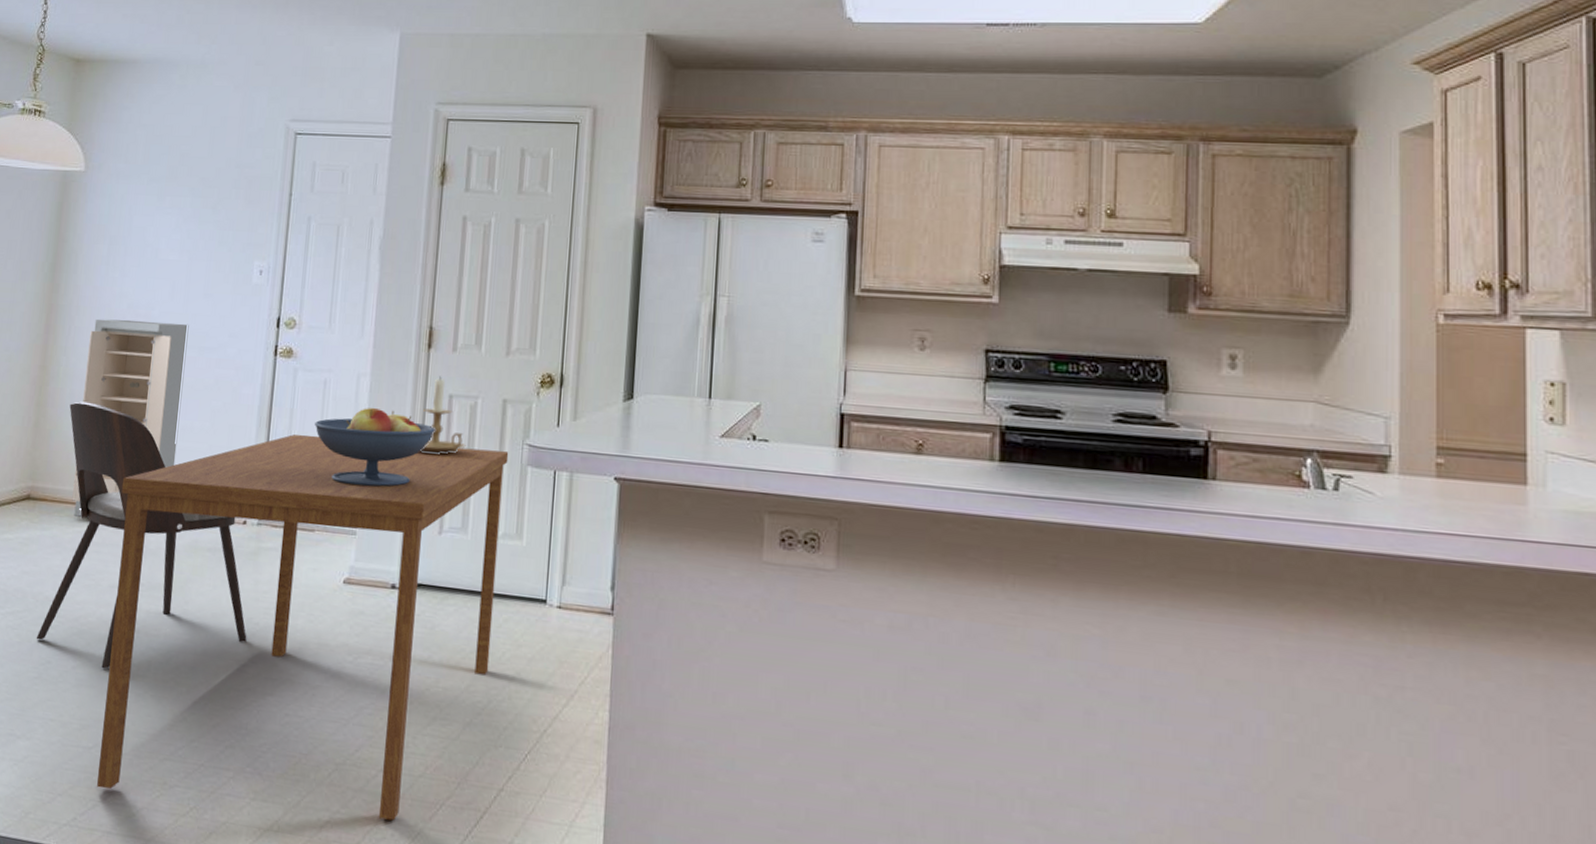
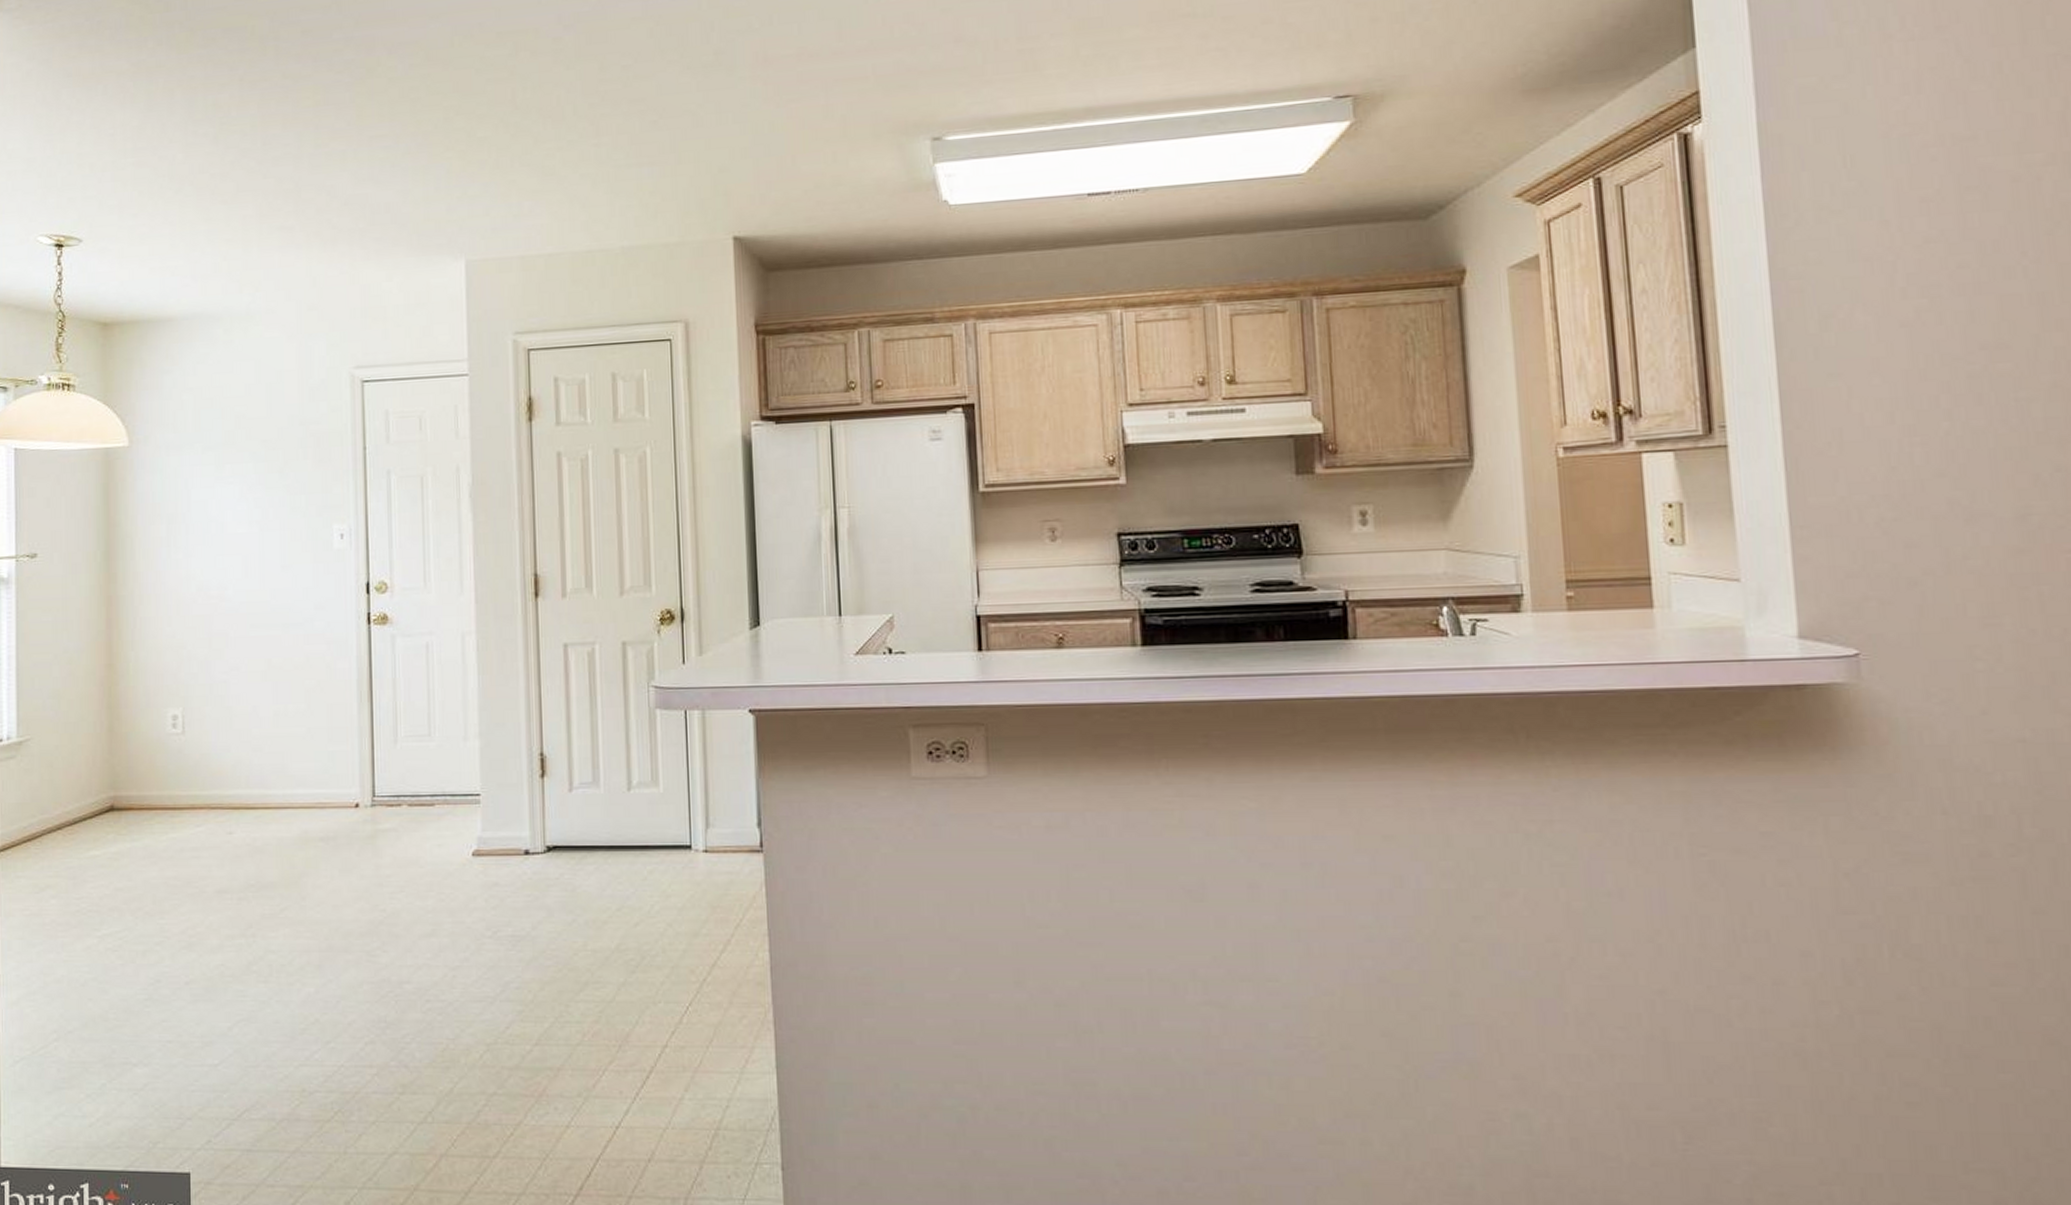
dining chair: present [36,401,247,669] -> none [140,697,375,980]
storage cabinet: present [72,319,189,517] -> none [158,601,272,822]
dining table: present [97,434,509,821] -> none [215,697,638,1106]
fruit bowl: present [315,408,435,487] -> none [421,667,553,752]
candle holder: present [420,376,466,455] -> none [538,625,588,708]

